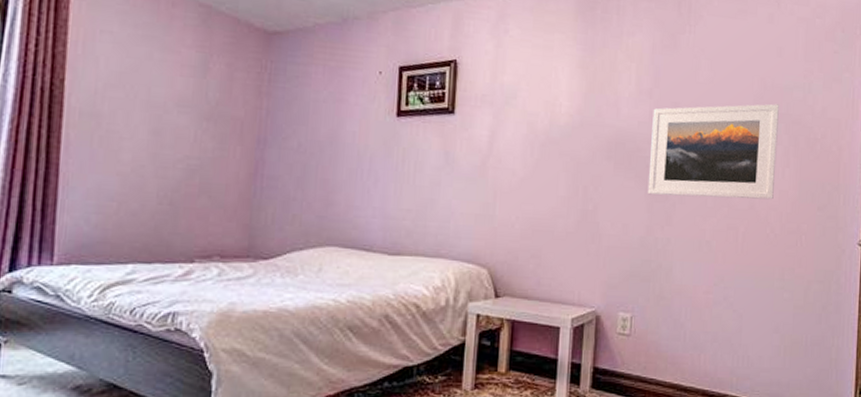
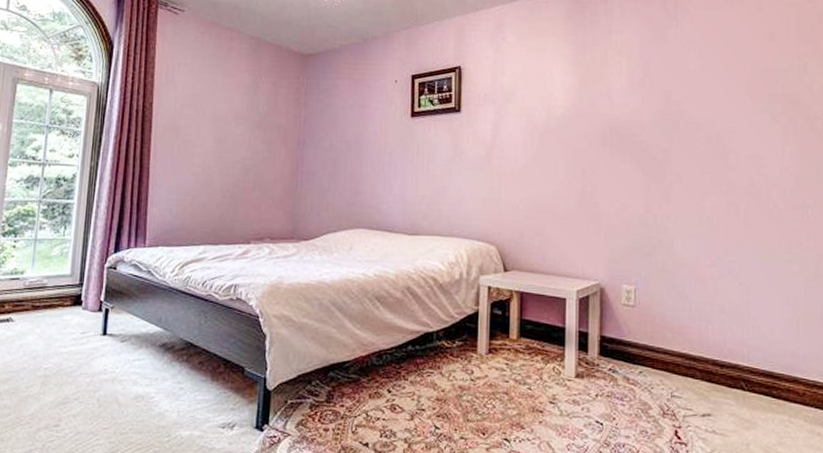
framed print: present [647,103,779,200] -> none [644,85,775,177]

